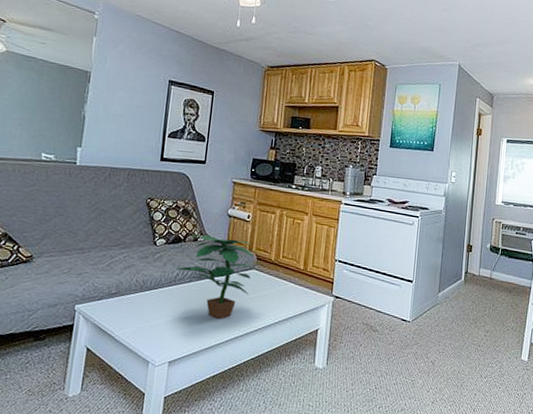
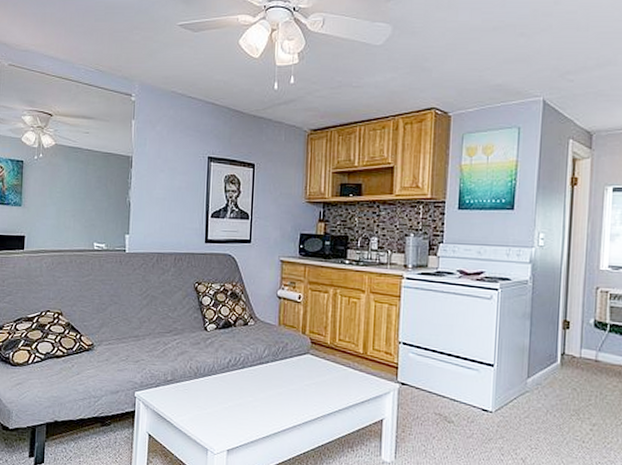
potted plant: present [176,235,257,319] -> none [228,319,311,407]

